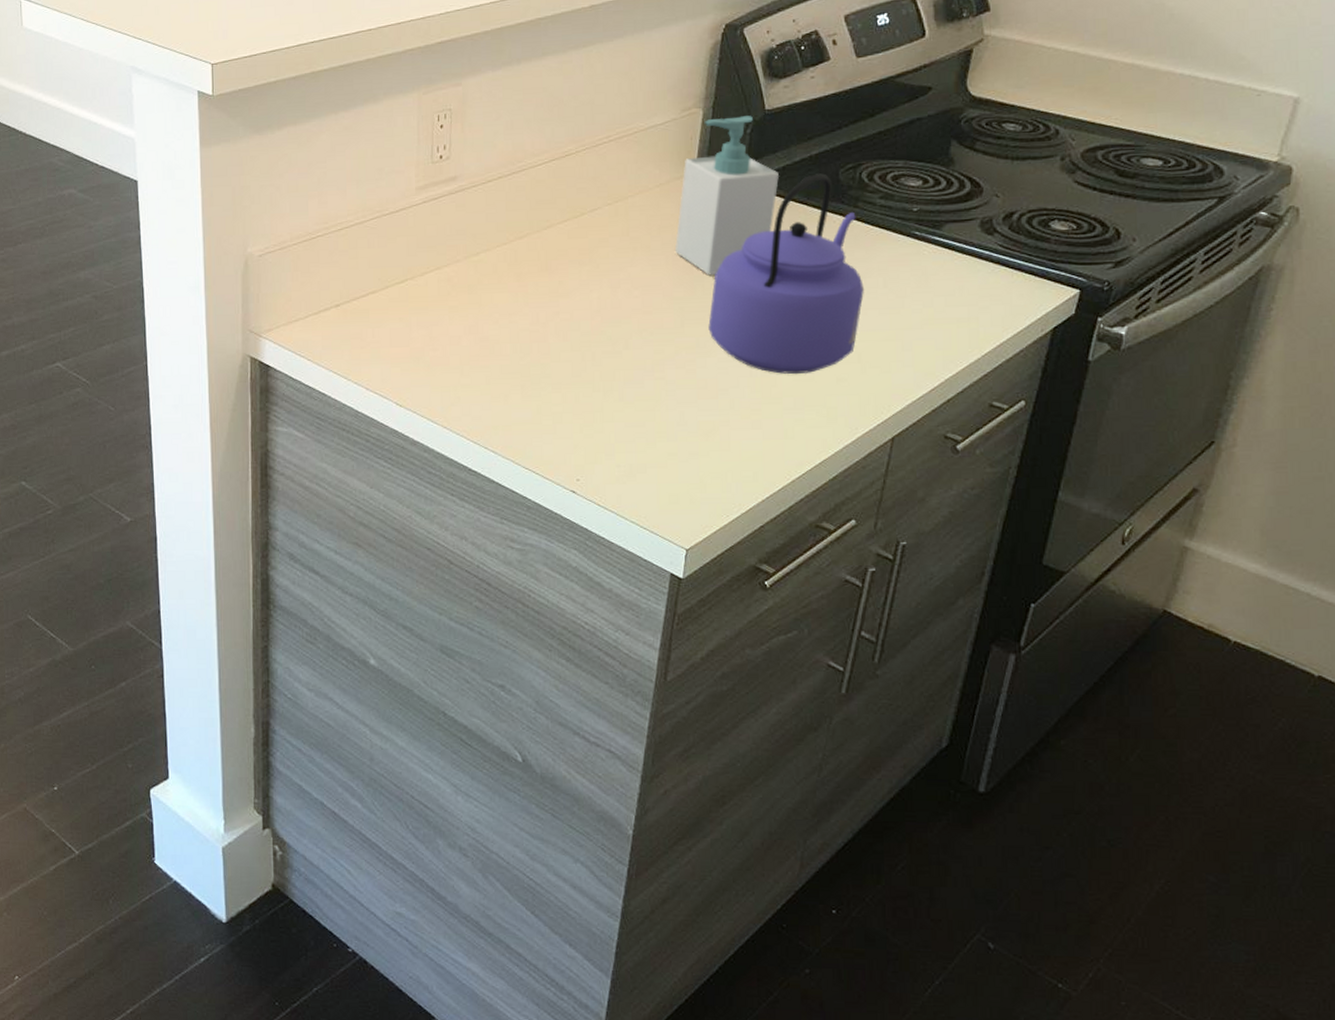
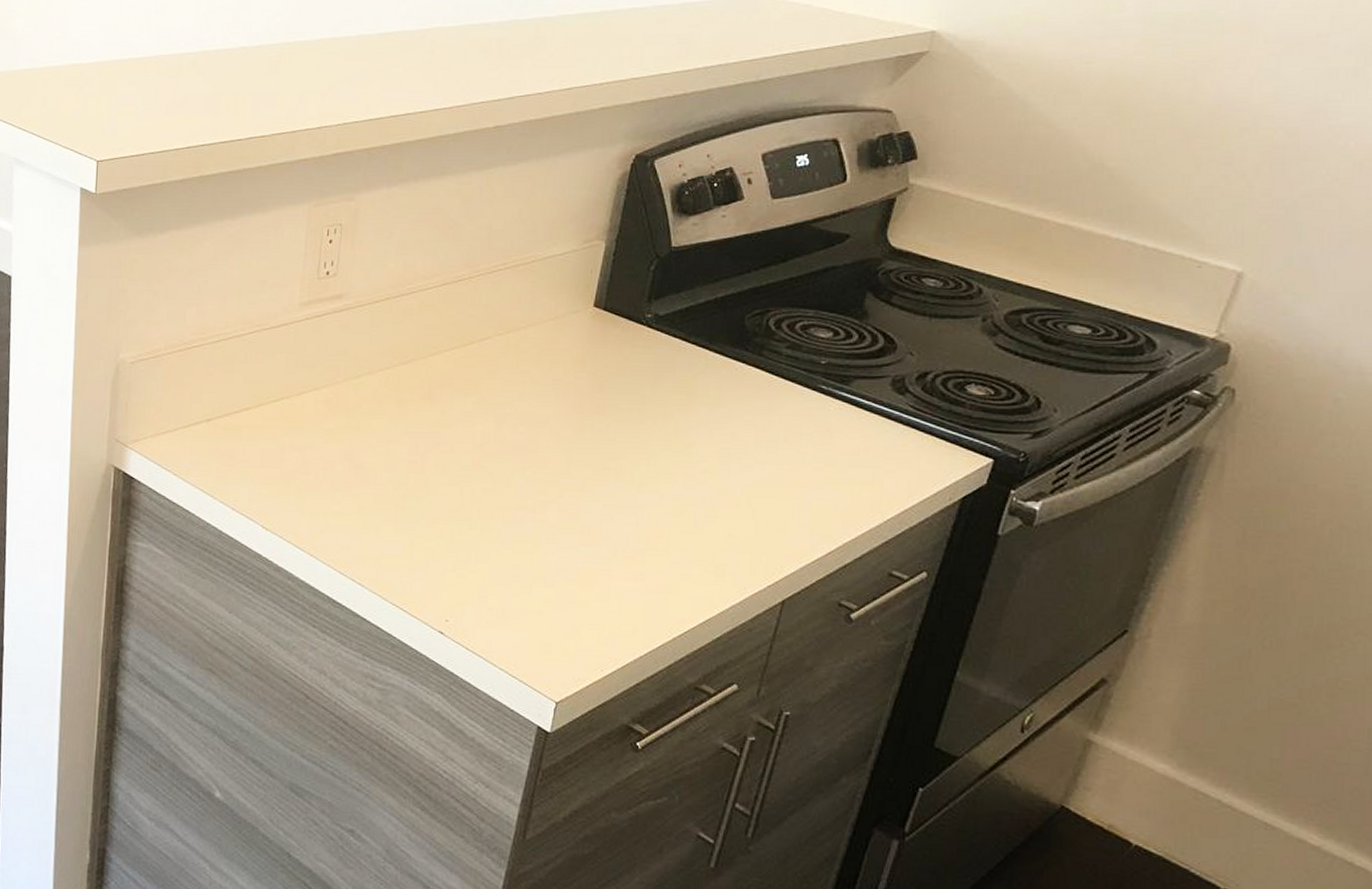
soap bottle: present [675,116,779,276] -> none [567,252,681,417]
kettle: present [708,173,864,375] -> none [595,317,763,527]

